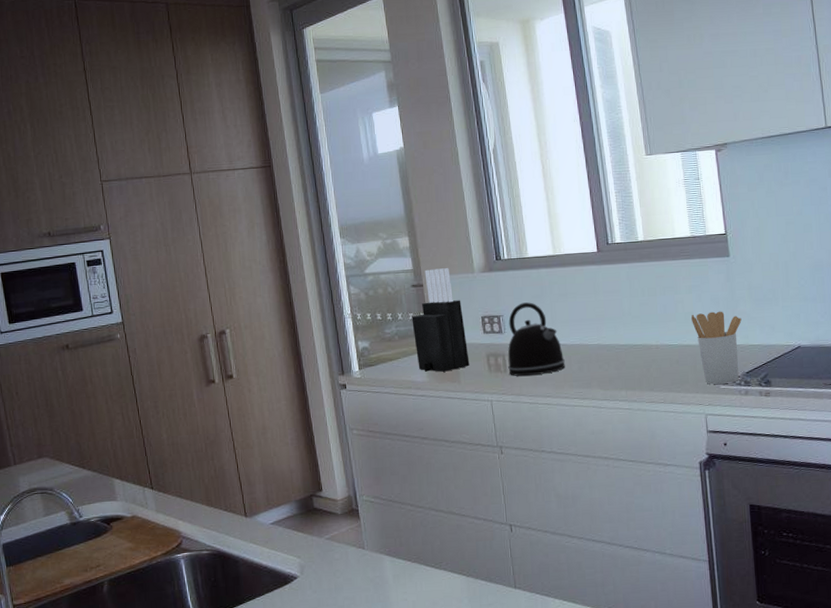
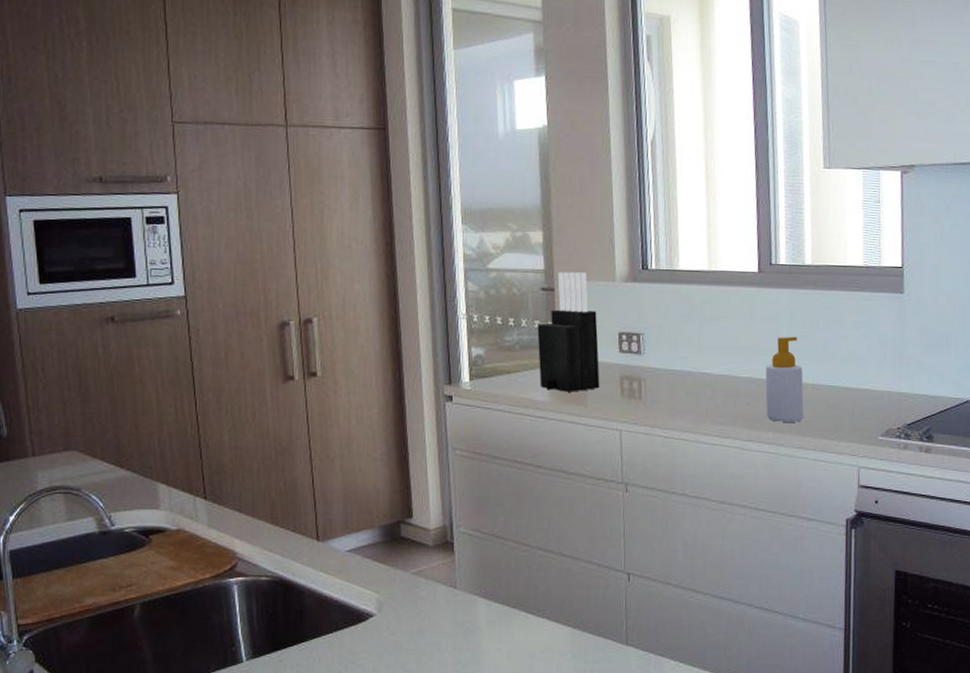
kettle: present [508,302,565,376] -> none [644,321,709,406]
soap bottle: none [612,304,651,381] -> present [765,336,804,422]
utensil holder: present [691,311,742,384] -> none [854,353,909,435]

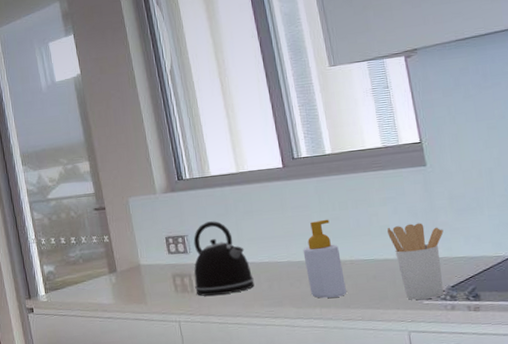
knife block: present [537,271,600,392] -> none [95,190,156,294]
kettle: none [644,321,709,406] -> present [193,221,255,296]
utensil holder: none [854,353,909,435] -> present [387,223,444,300]

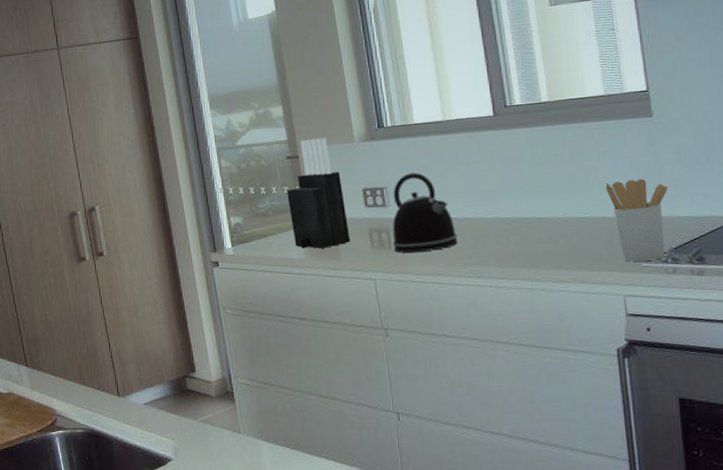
knife block: none [95,190,156,294] -> present [287,138,351,249]
soap bottle: present [303,219,346,298] -> none [512,173,558,258]

